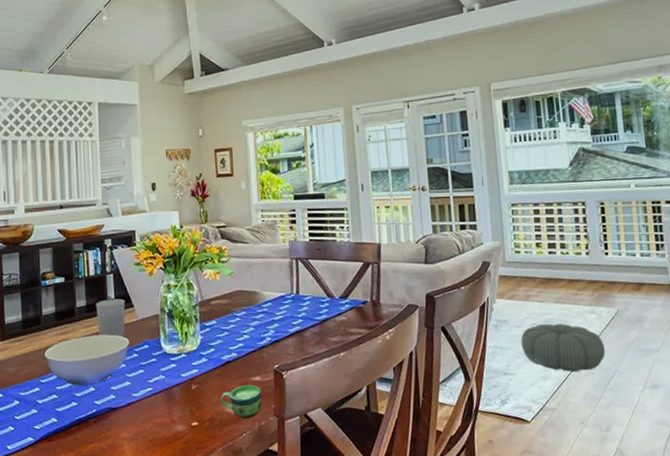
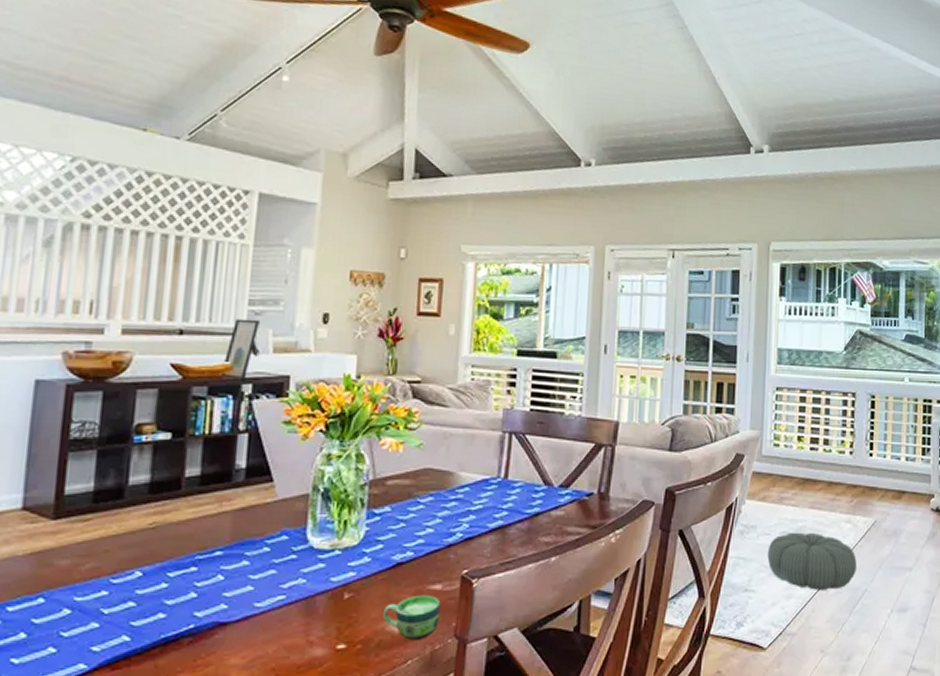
bowl: present [44,334,130,386] -> none [123,518,261,589]
picture frame: none [90,192,112,236] -> present [221,318,261,379]
candle holder: present [96,298,126,337] -> none [214,468,262,523]

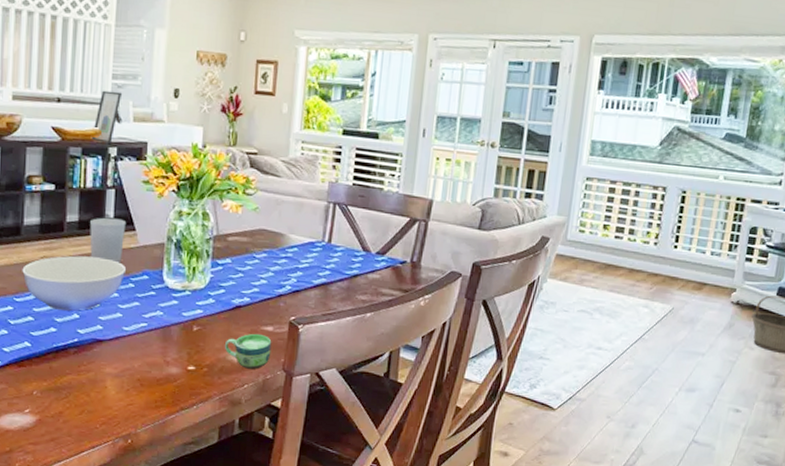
bowl: none [123,518,261,589] -> present [22,255,127,311]
candle holder: none [214,468,262,523] -> present [89,217,127,263]
pouf: present [767,532,857,590] -> none [563,311,651,365]

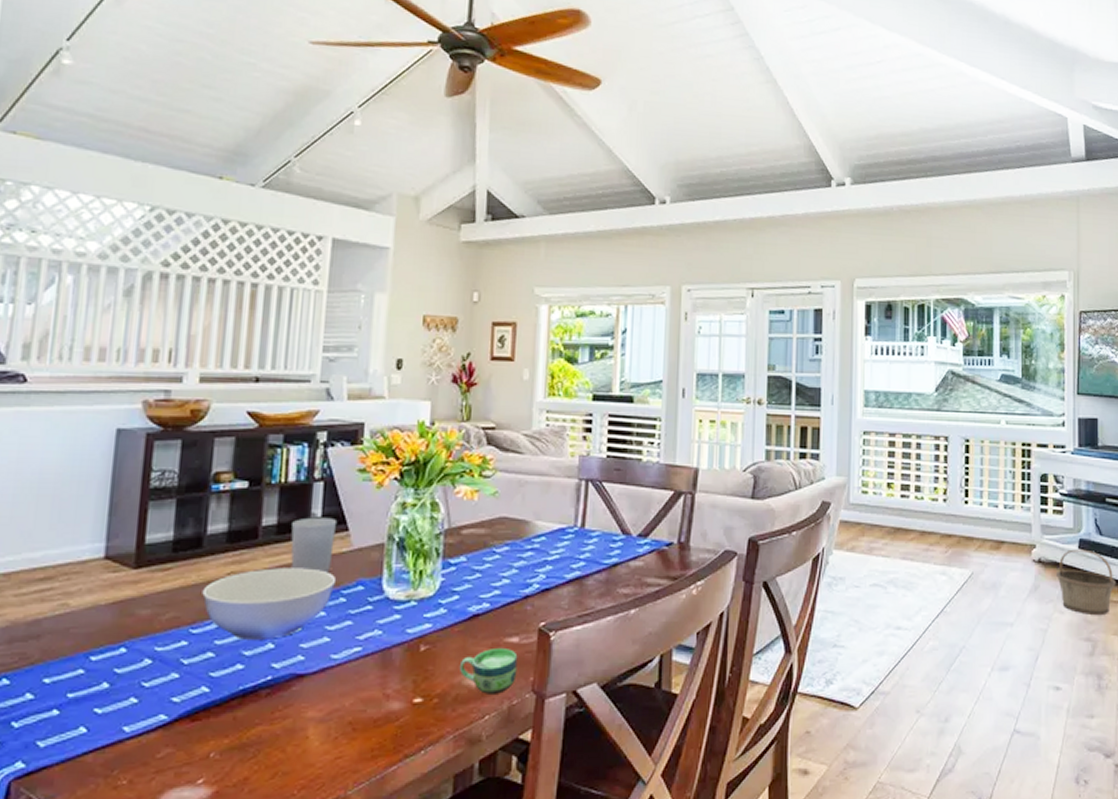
picture frame: present [92,90,123,143] -> none [297,365,335,427]

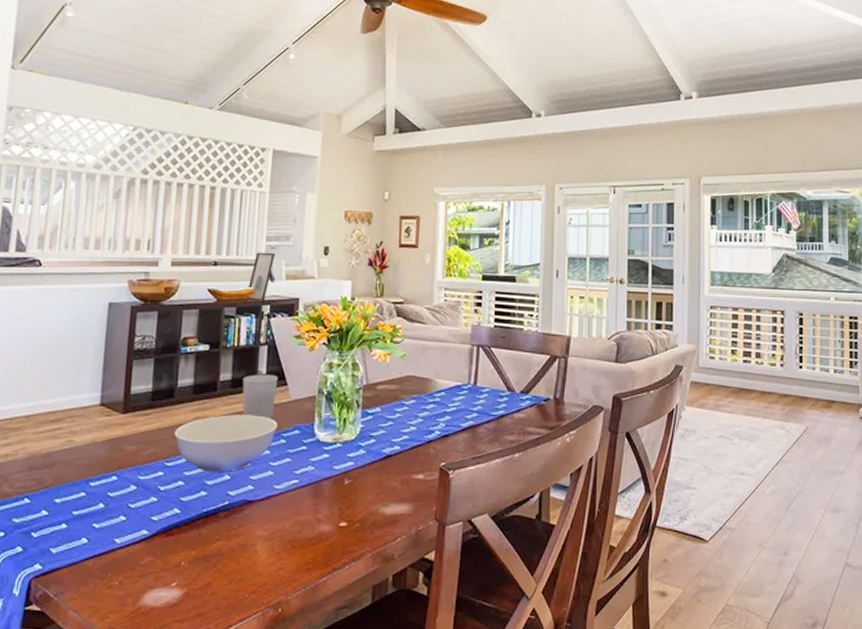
picture frame: none [297,365,335,427] -> present [246,252,276,302]
cup: present [458,647,518,694] -> none [375,482,423,521]

